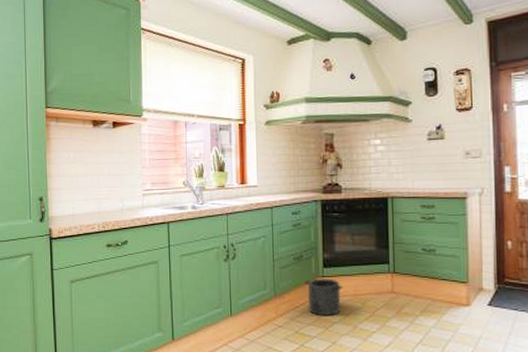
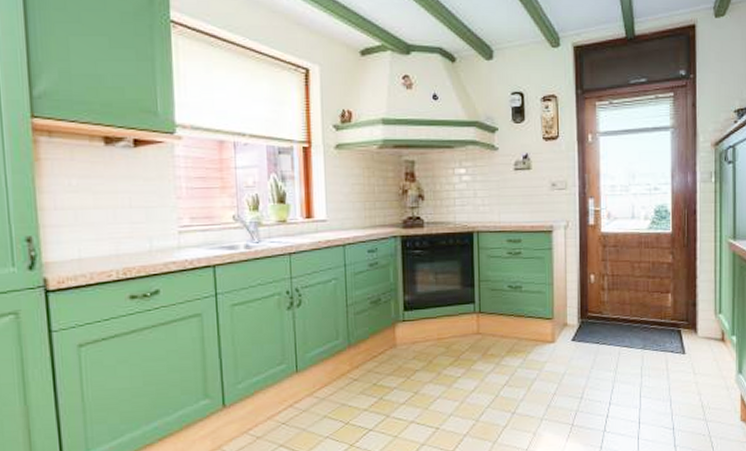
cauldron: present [305,278,343,315] -> none [383,322,426,364]

